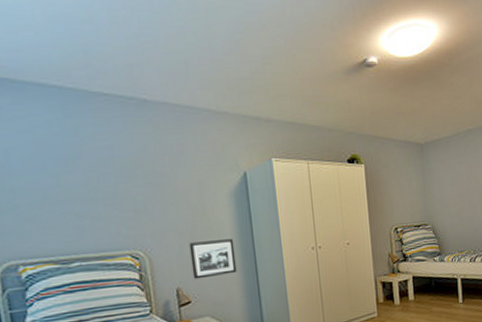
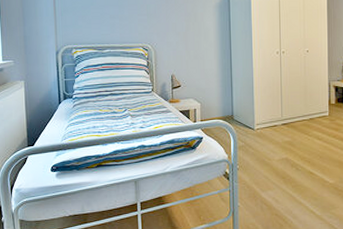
picture frame: present [189,239,237,280] -> none [183,40,216,69]

